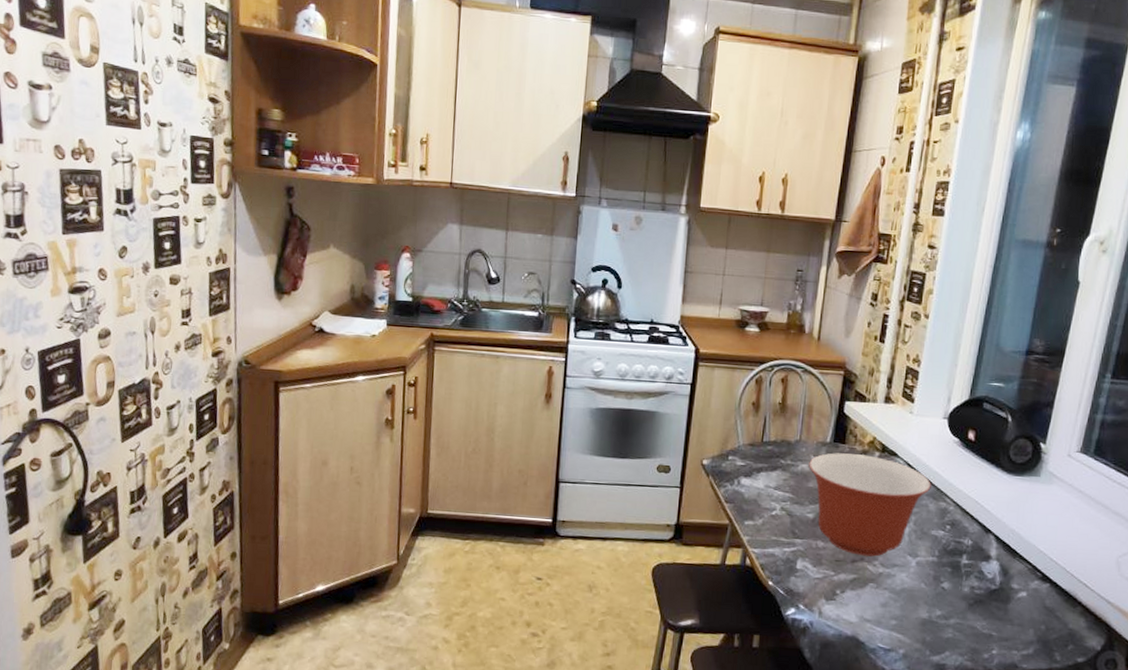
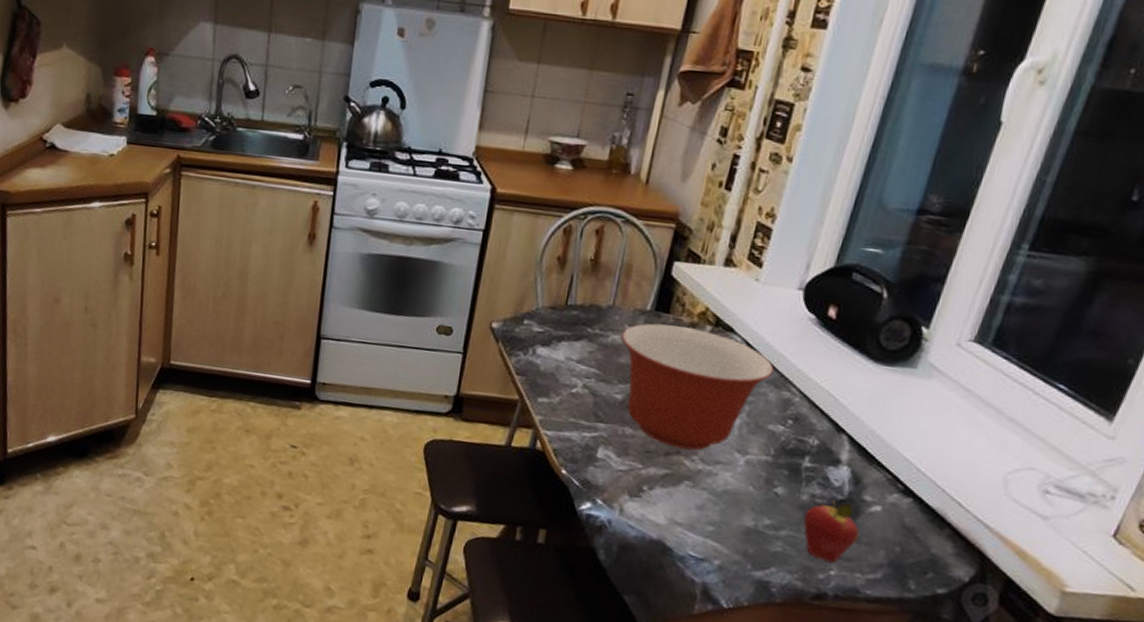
fruit: none [967,590,1012,644] -> present [802,500,860,563]

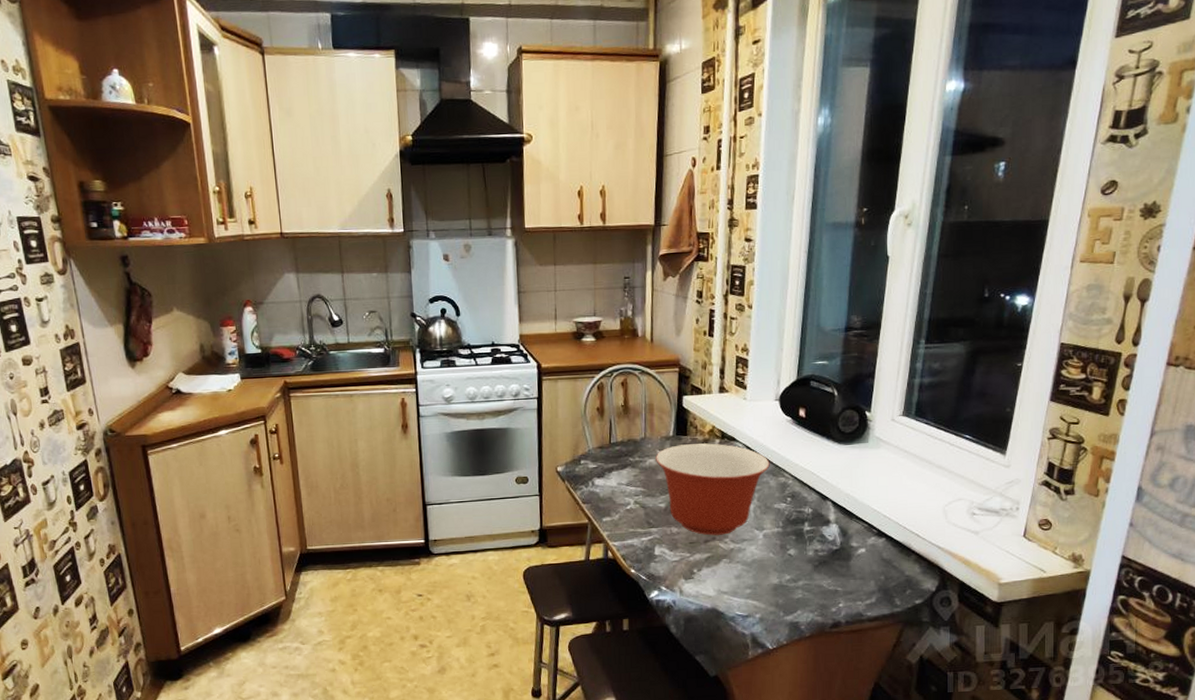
fruit: present [802,500,860,563] -> none [813,550,854,598]

